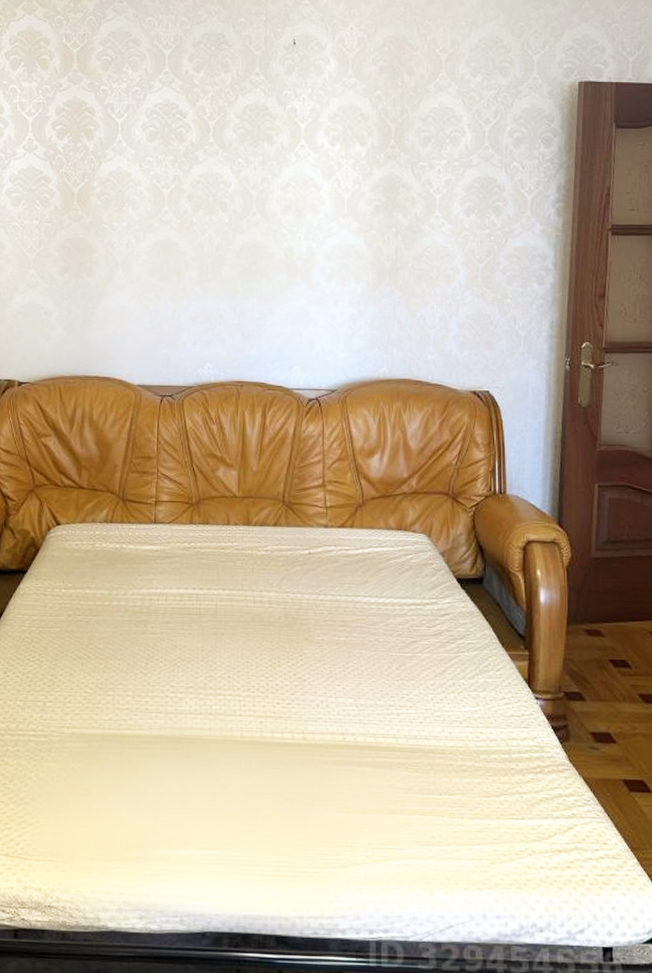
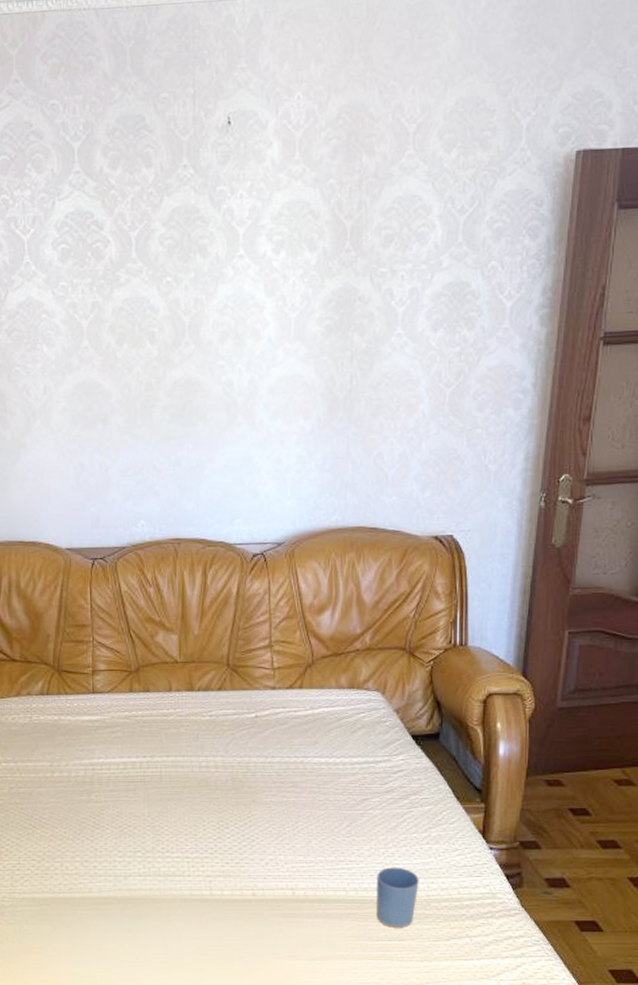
mug: none [426,714,468,781] -> present [376,867,419,928]

